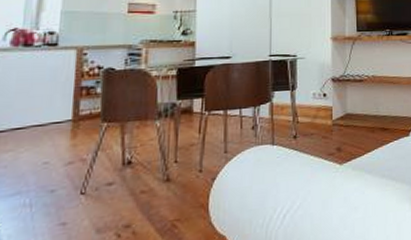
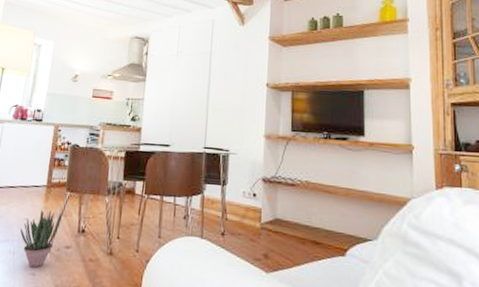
potted plant: none [37,147,98,217] -> present [20,209,62,268]

